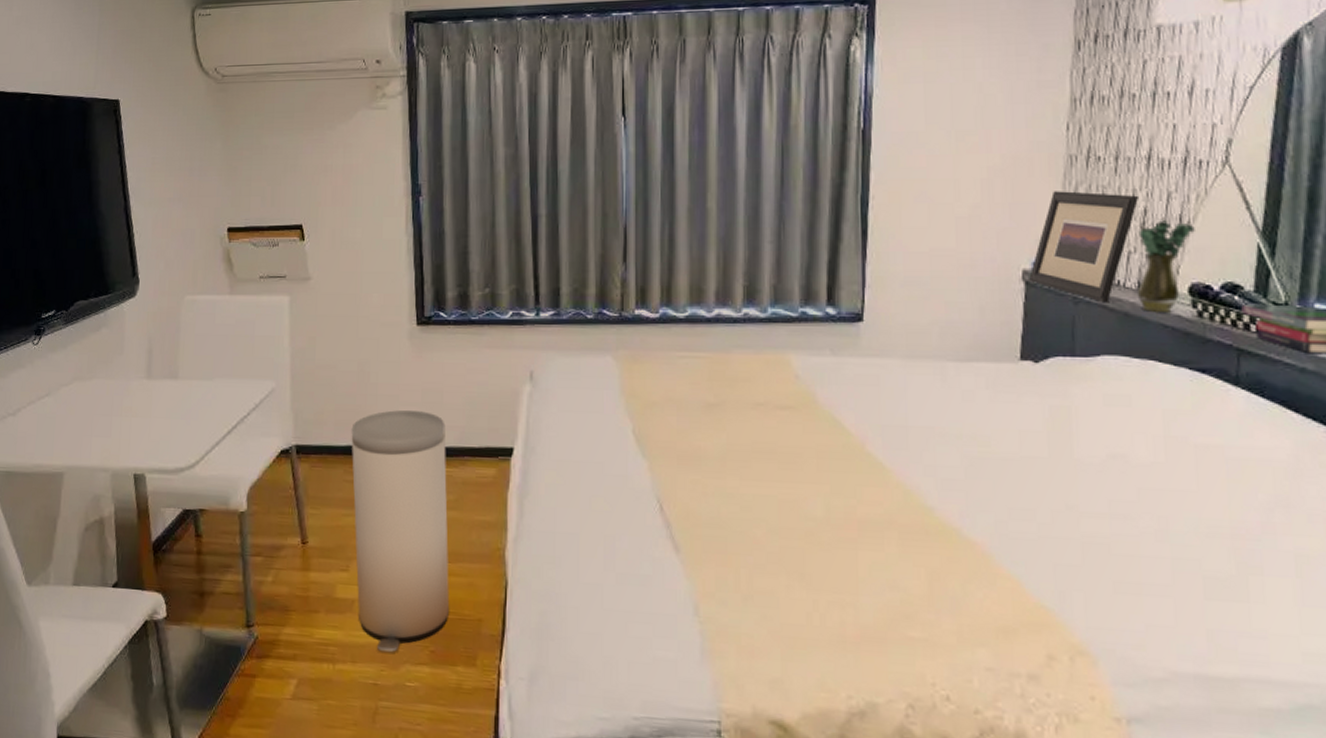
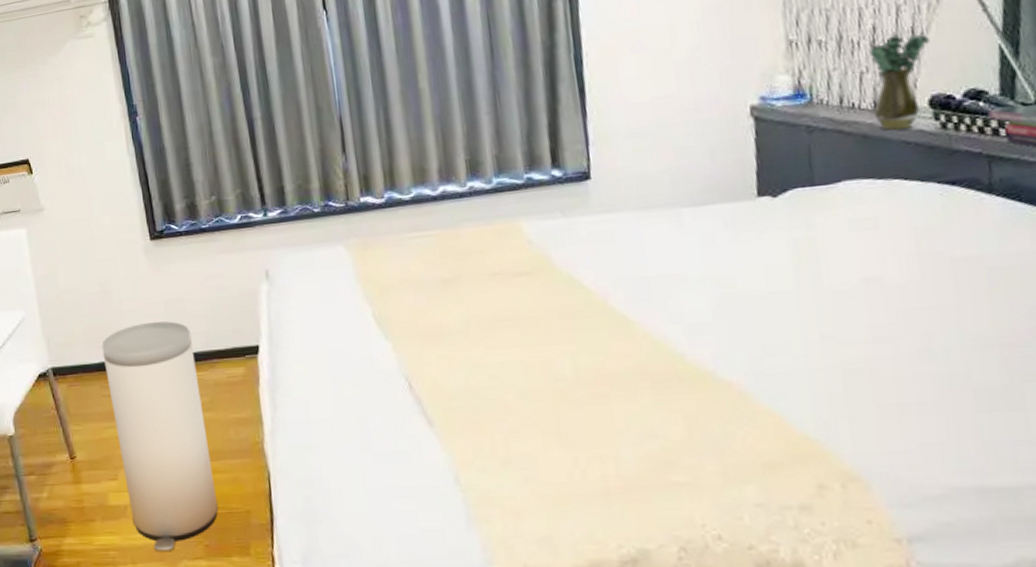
picture frame: present [1029,191,1138,303] -> none [757,13,866,128]

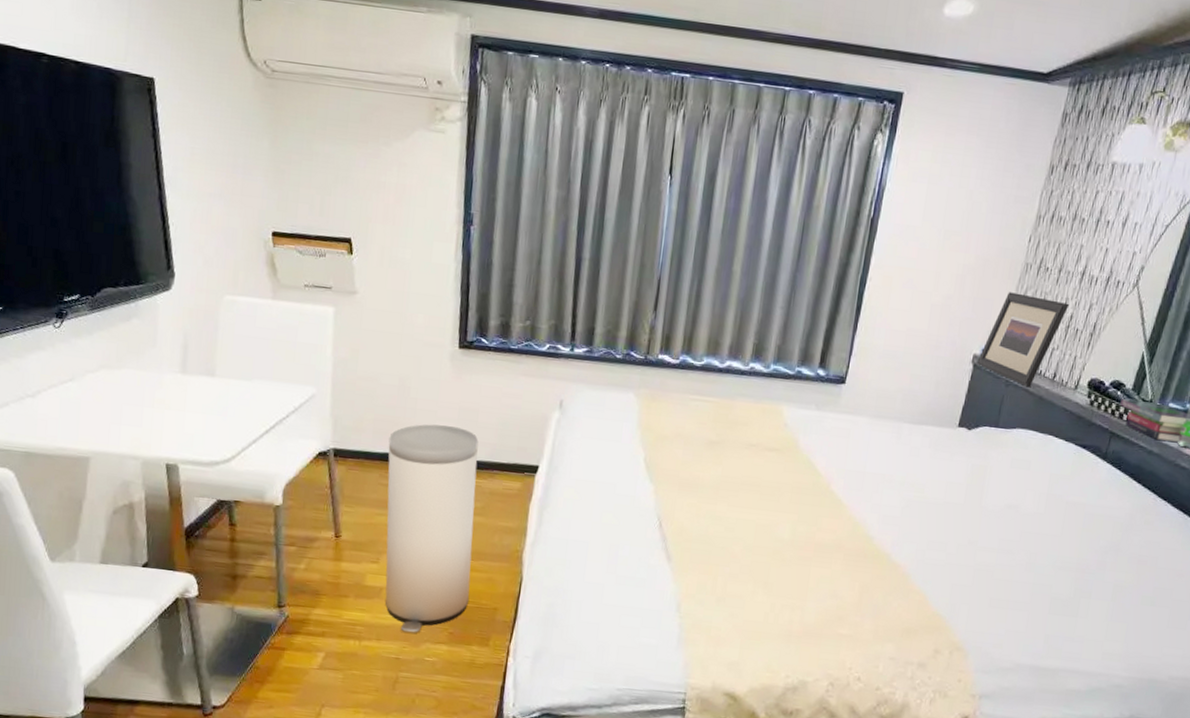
picture frame: none [757,13,866,128] -> present [977,292,1069,388]
vase: present [869,32,930,130] -> none [1051,323,1103,399]

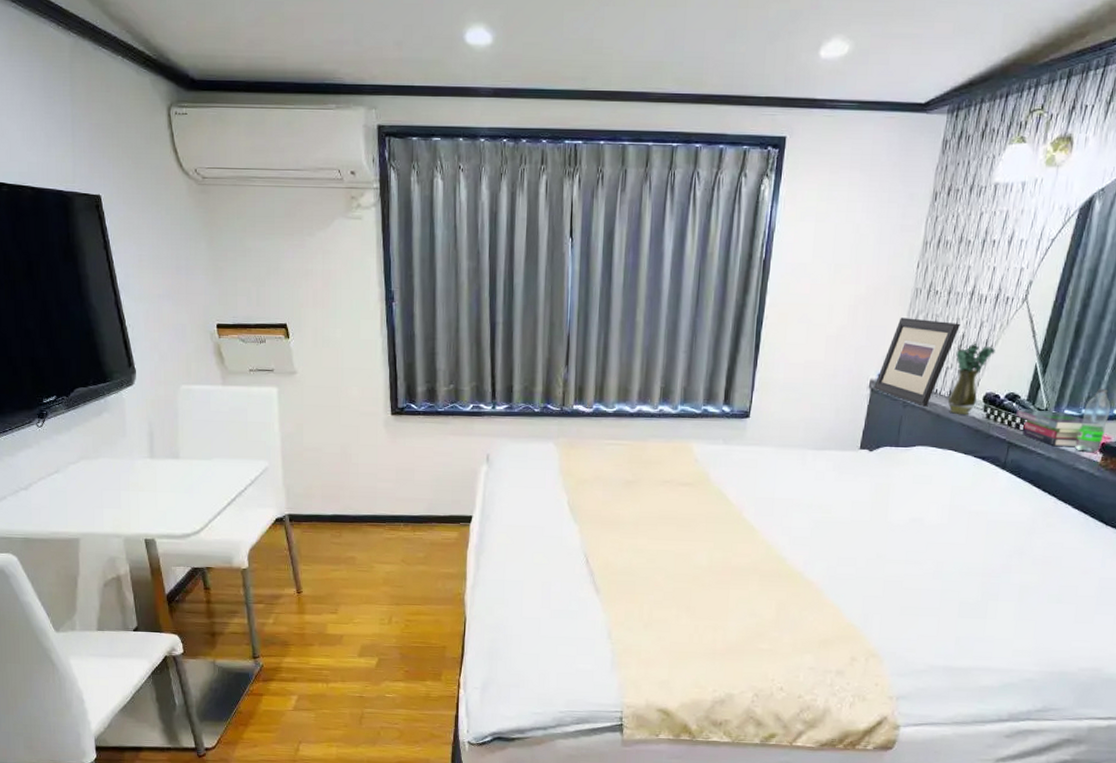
pedal bin: present [385,424,479,634] -> none [336,486,421,674]
vase: none [1051,323,1103,399] -> present [947,341,995,414]

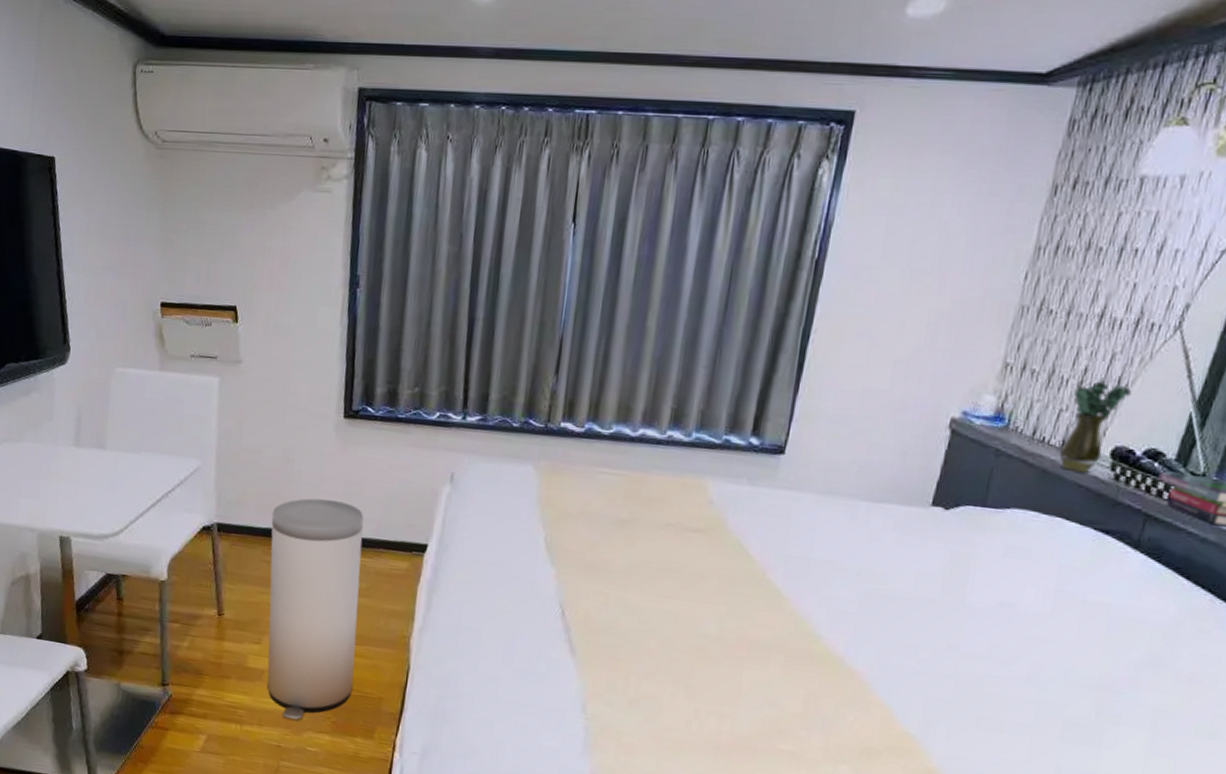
pedal bin: none [336,486,421,674] -> present [266,498,364,721]
picture frame: present [874,317,960,407] -> none [955,341,1082,458]

